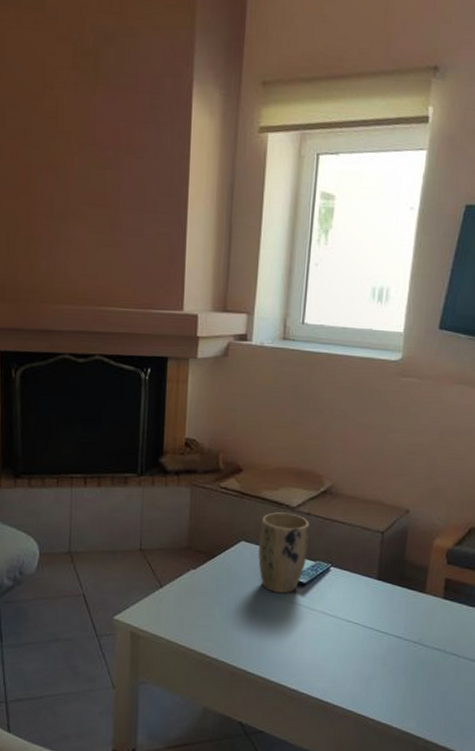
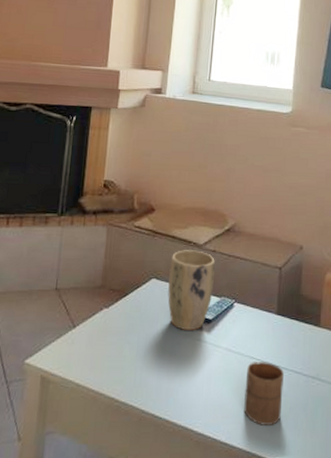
cup: none [340,624,383,685] -> present [244,360,284,425]

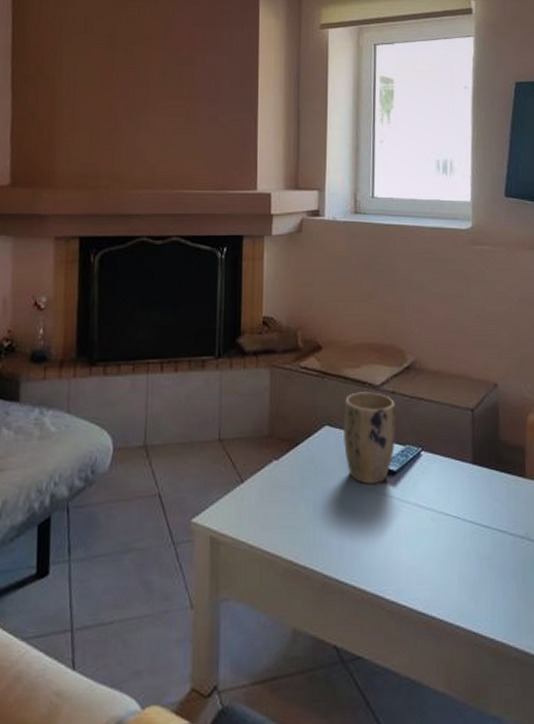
cup: present [244,360,284,425] -> none [441,518,487,593]

